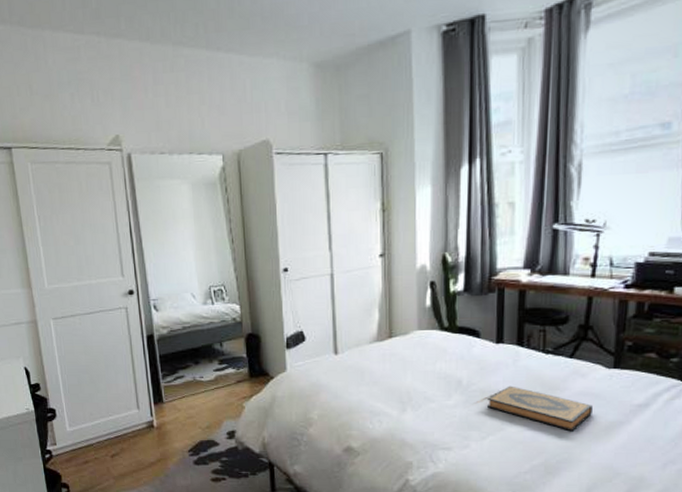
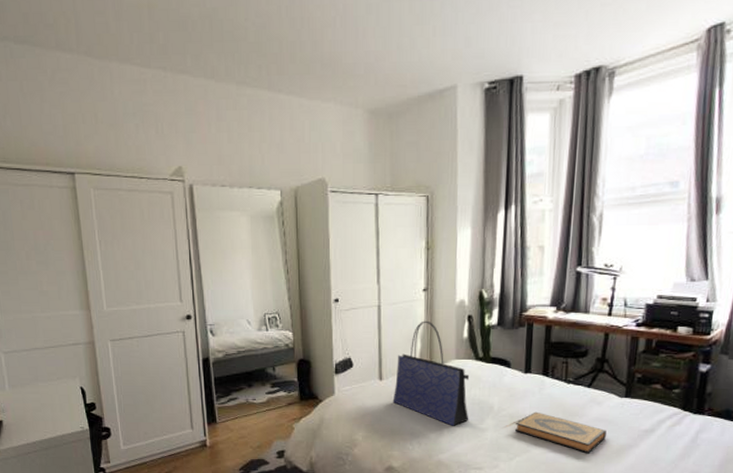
tote bag: none [349,288,435,403] -> present [392,320,470,426]

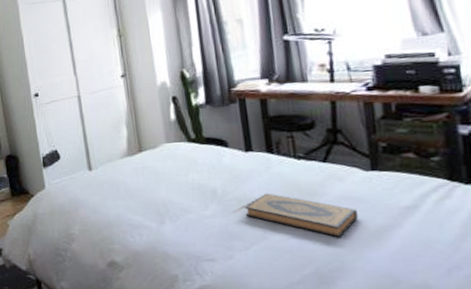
tote bag: present [392,320,470,426] -> none [104,106,192,214]

